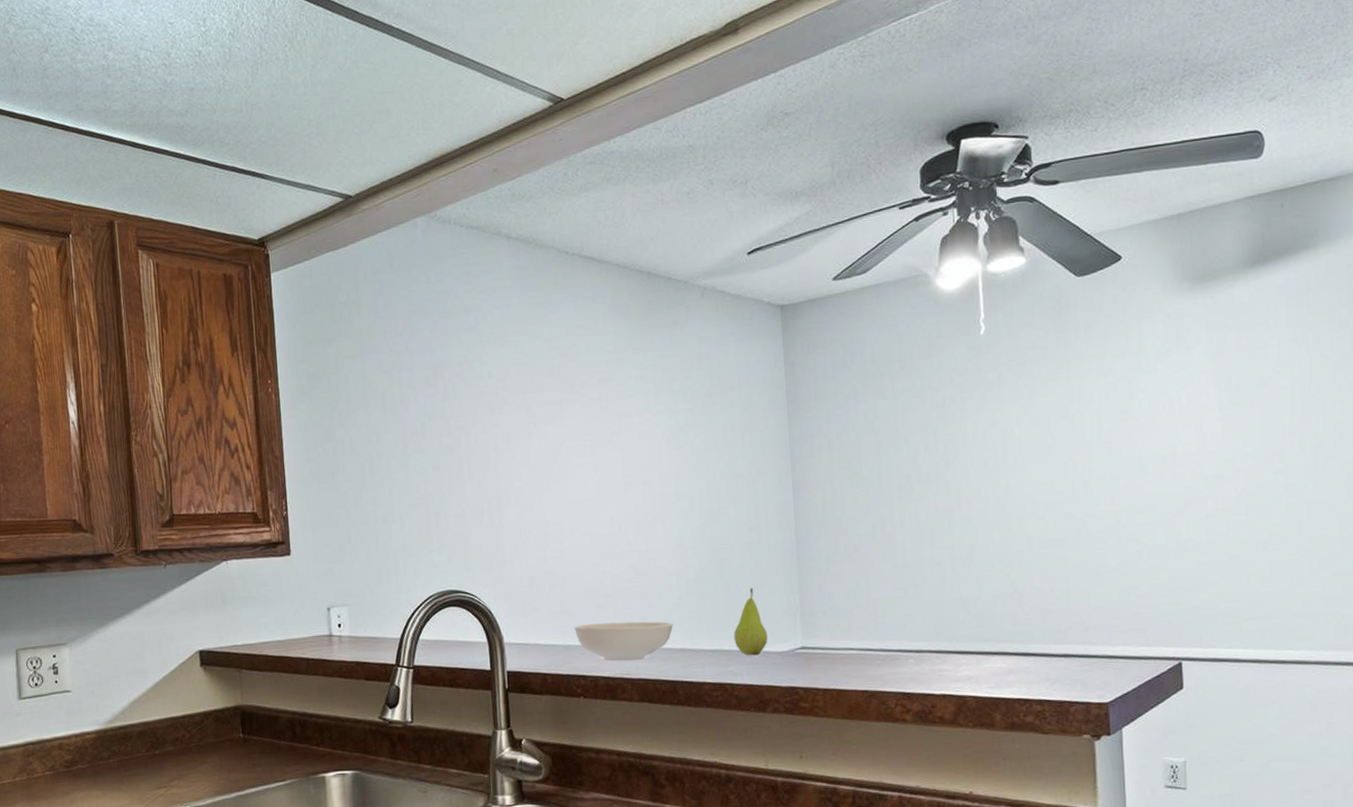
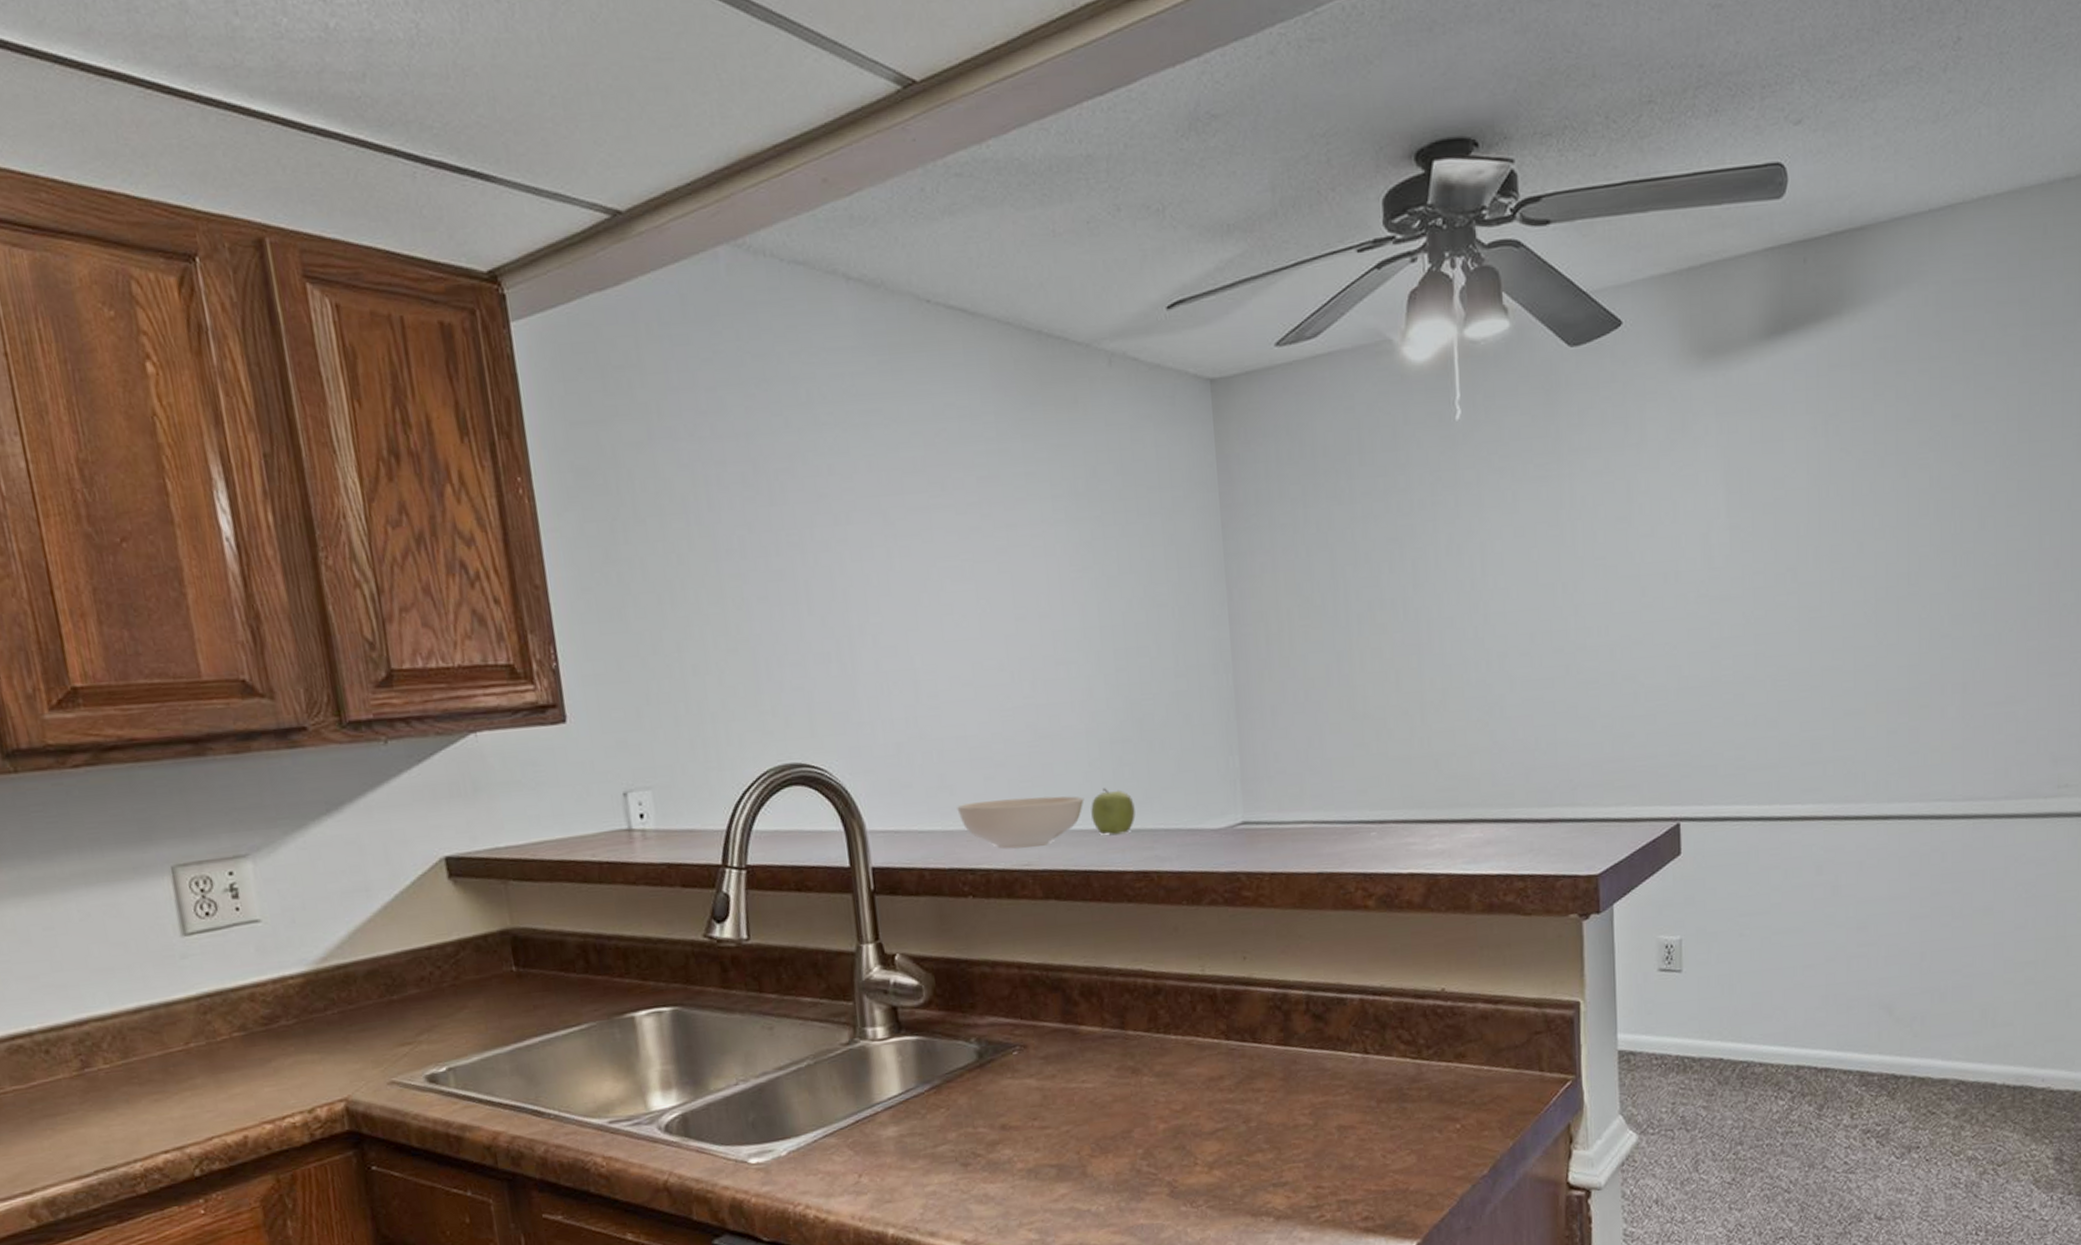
fruit: none [679,616,714,654] -> present [1091,788,1136,835]
fruit: present [734,588,768,656] -> none [1159,749,1202,836]

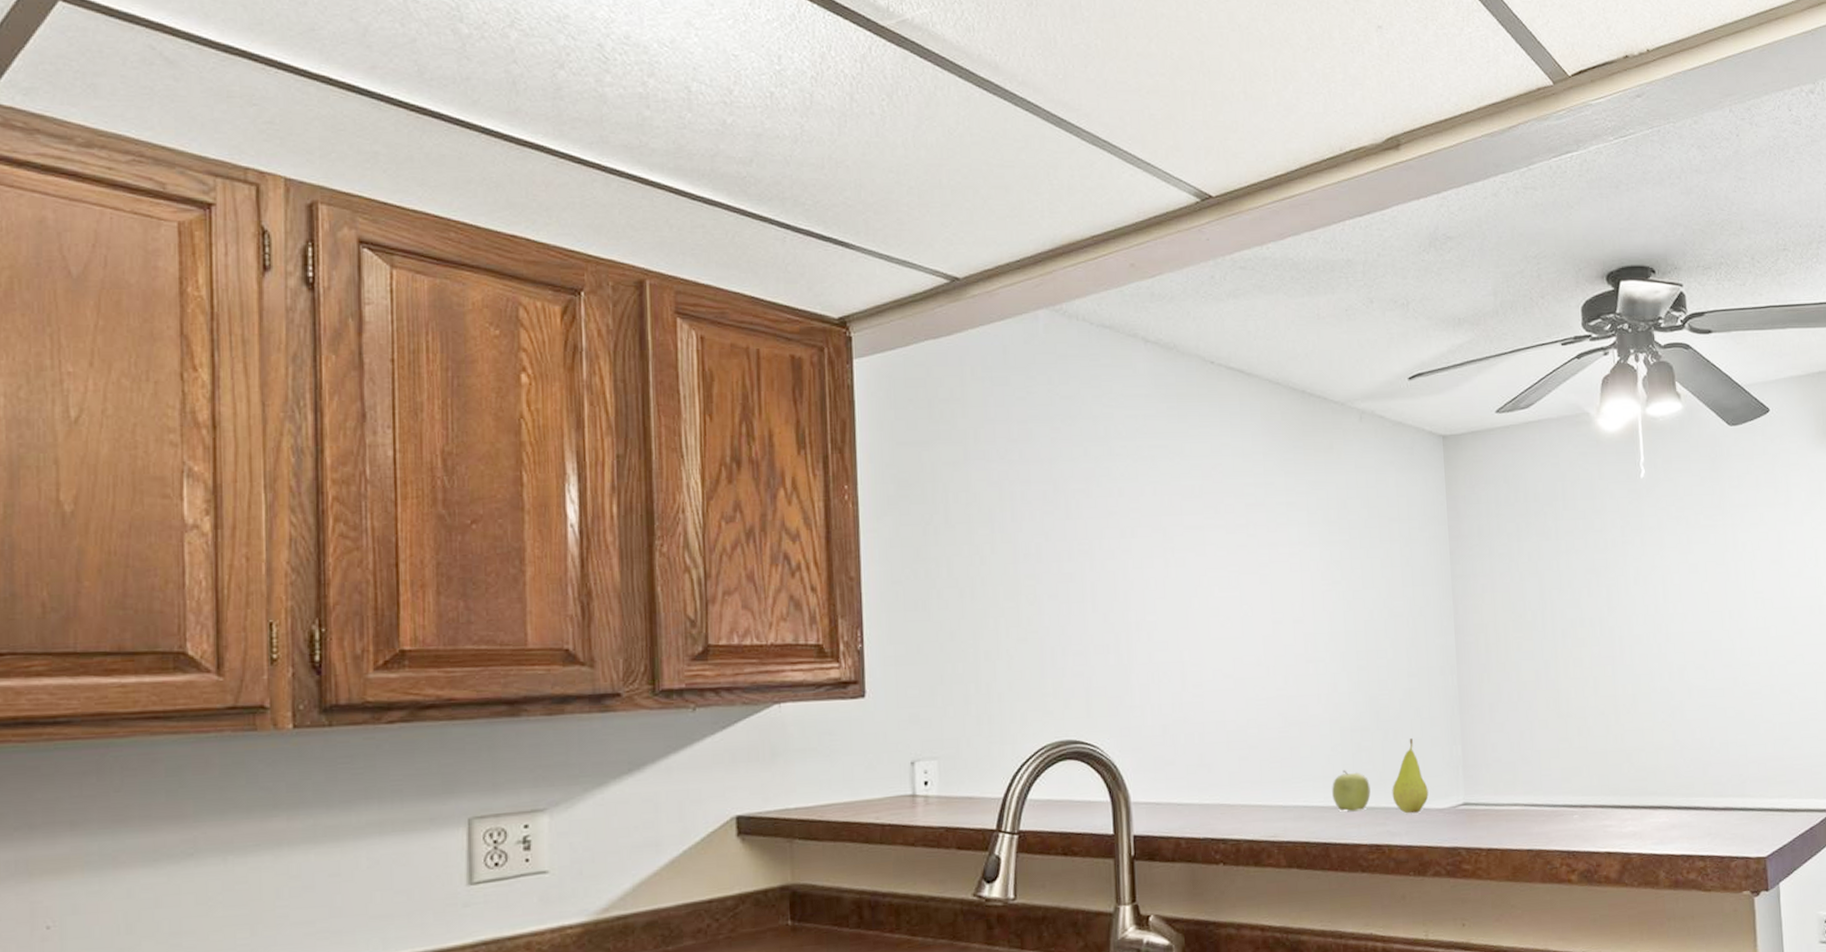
bowl: present [957,796,1084,849] -> none [1213,776,1326,822]
fruit: none [1159,749,1202,836] -> present [1392,738,1429,814]

